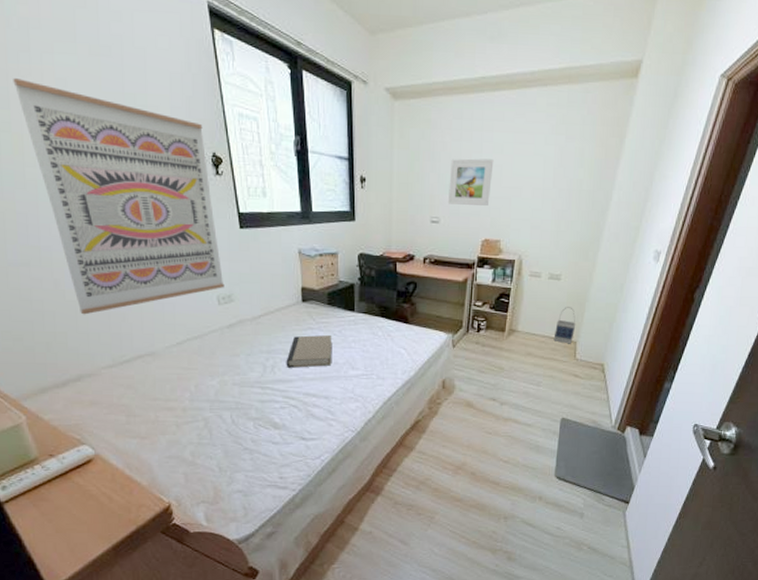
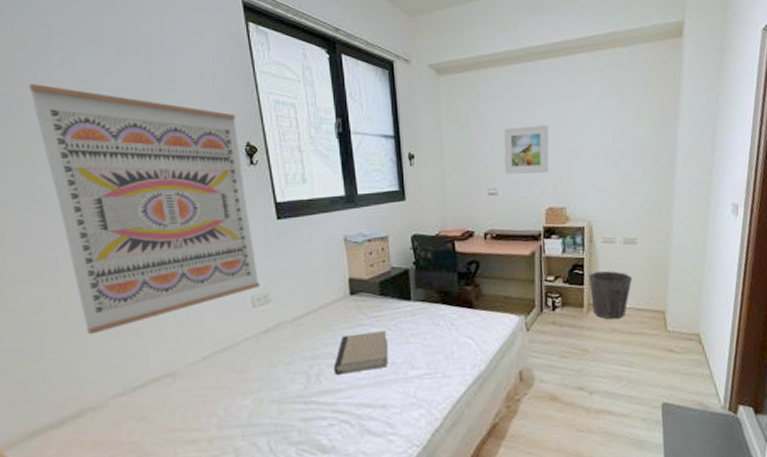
waste bin: none [512,302,552,345] -> present [589,271,633,320]
bag: present [553,307,576,344] -> none [638,272,662,315]

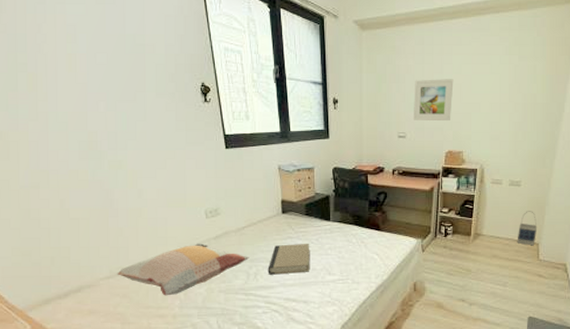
wall art: present [29,84,260,335] -> none [30,26,212,231]
decorative pillow: none [133,340,310,414] -> present [117,243,249,296]
waste bin: present [589,271,633,320] -> none [477,207,514,247]
bag: none [638,272,662,315] -> present [517,211,538,246]

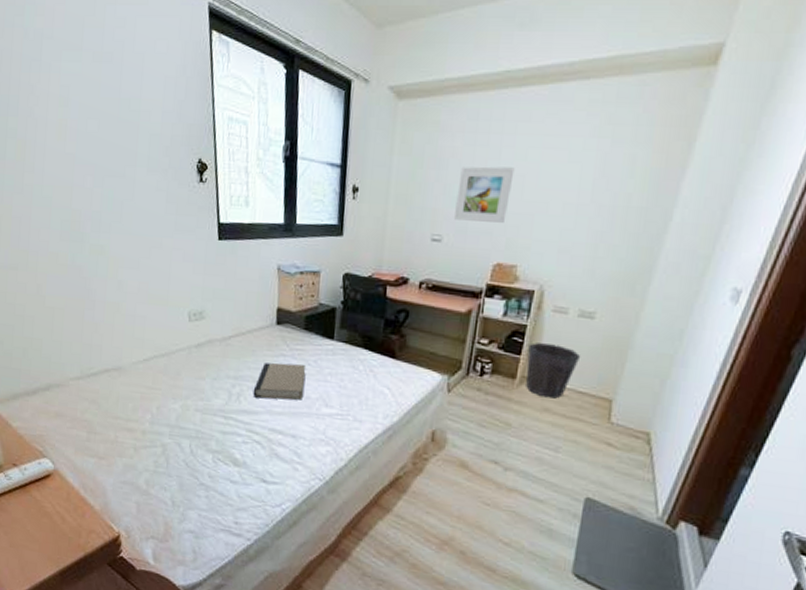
decorative pillow: present [117,243,249,296] -> none [88,350,234,408]
waste bin: none [477,207,514,247] -> present [526,343,581,399]
bag: present [517,211,538,246] -> none [580,354,613,402]

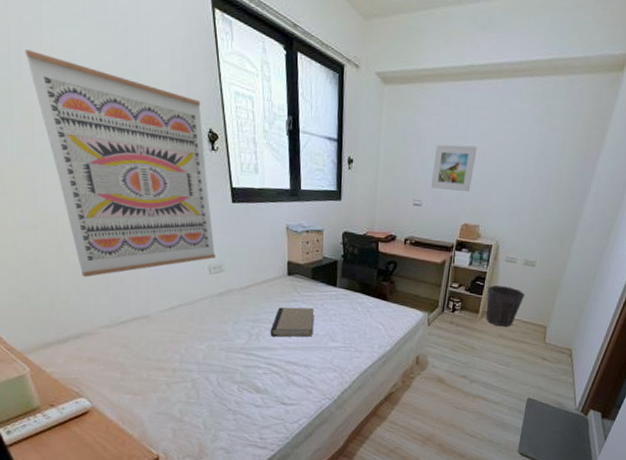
wall art: none [23,87,197,323] -> present [25,50,216,278]

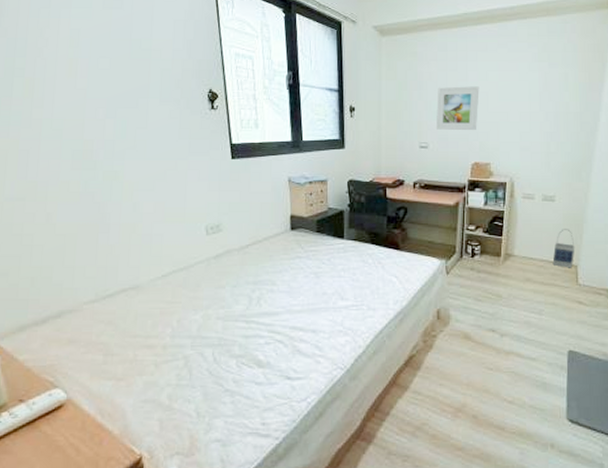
wall art: present [25,50,216,278] -> none [32,30,214,248]
book: present [270,307,314,337] -> none [272,264,321,300]
waste bin: present [486,285,525,327] -> none [507,225,549,270]
bag: none [525,292,548,328] -> present [552,229,575,268]

